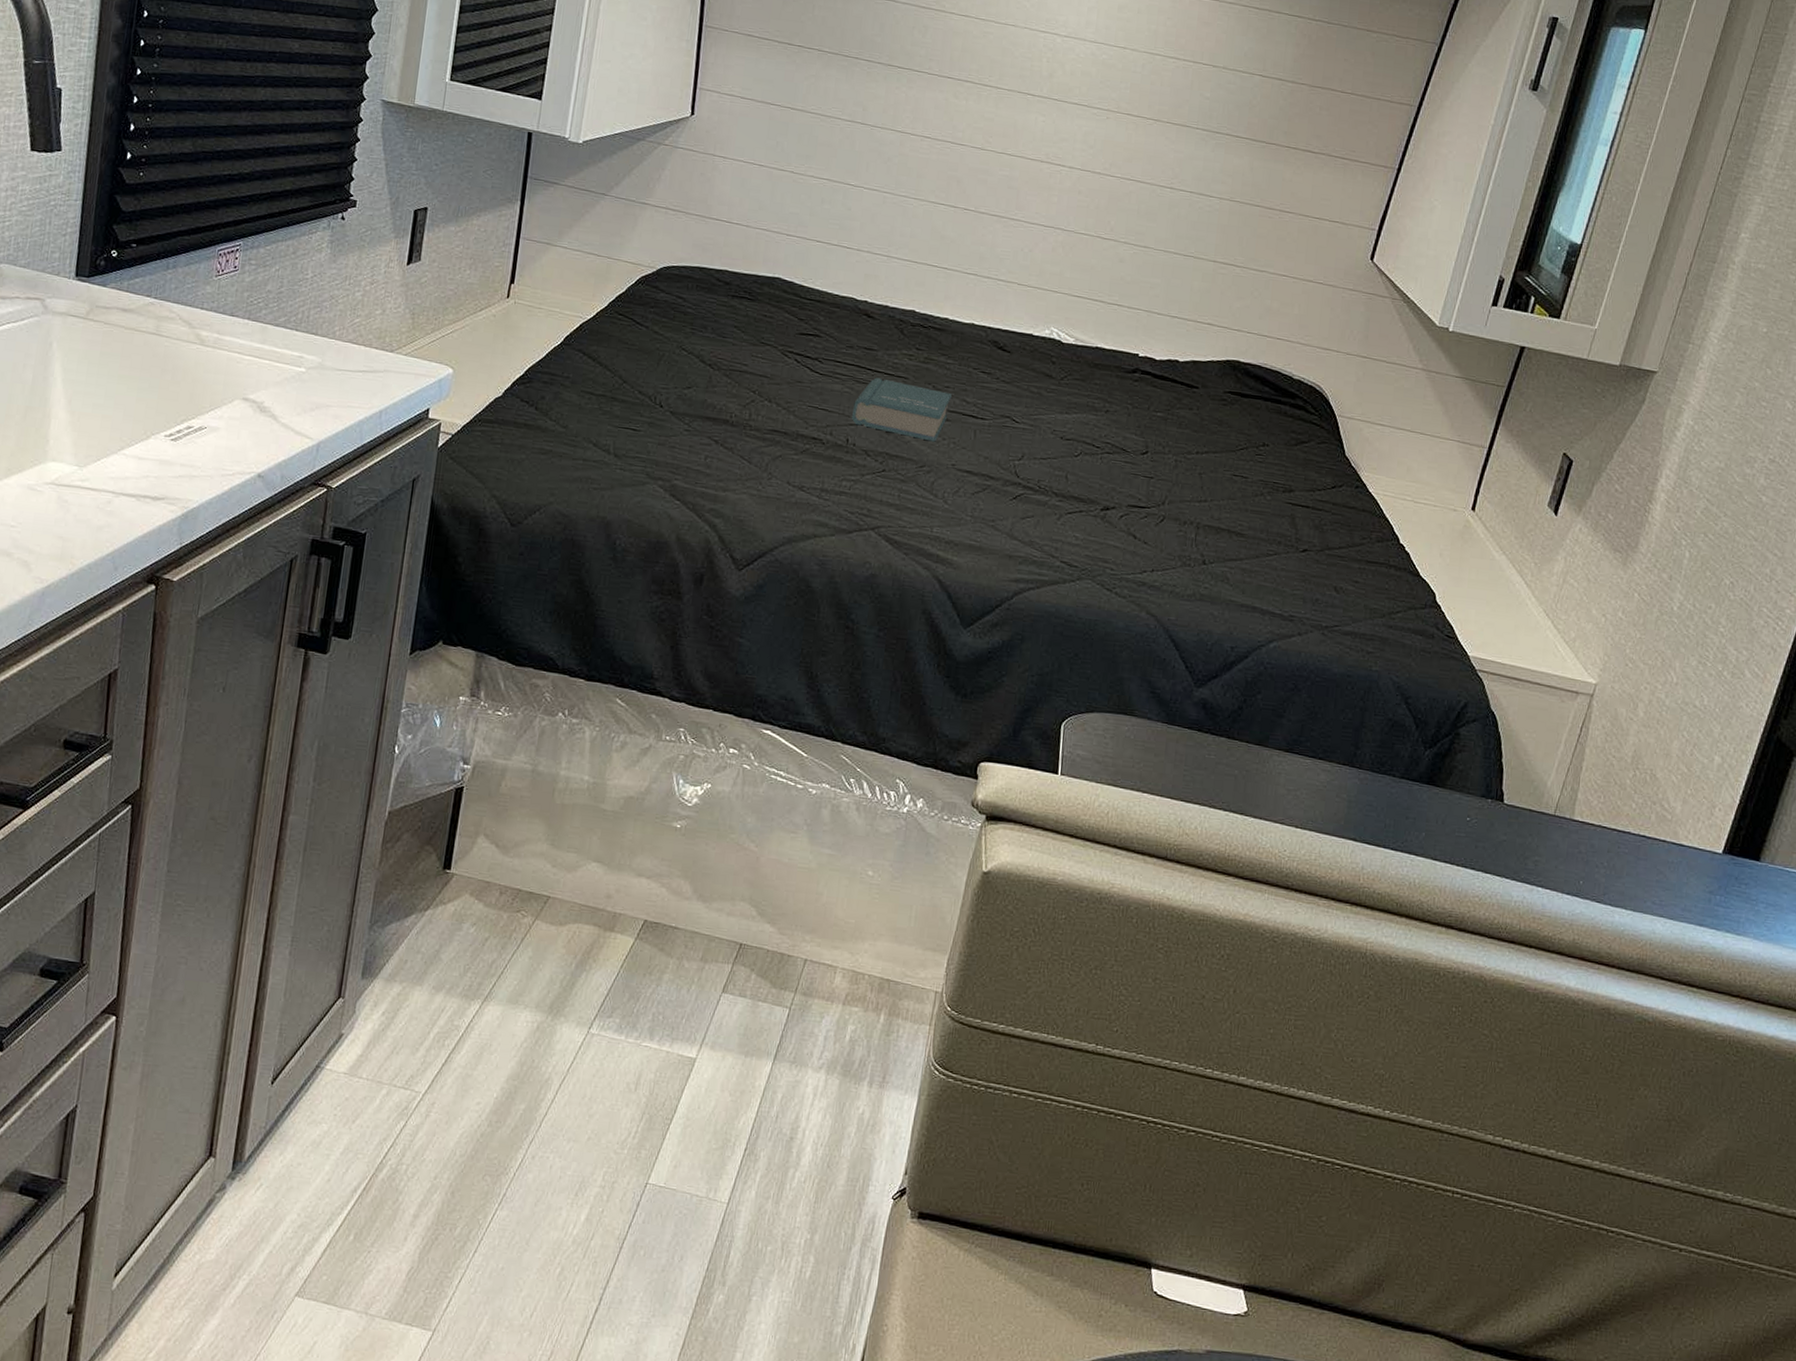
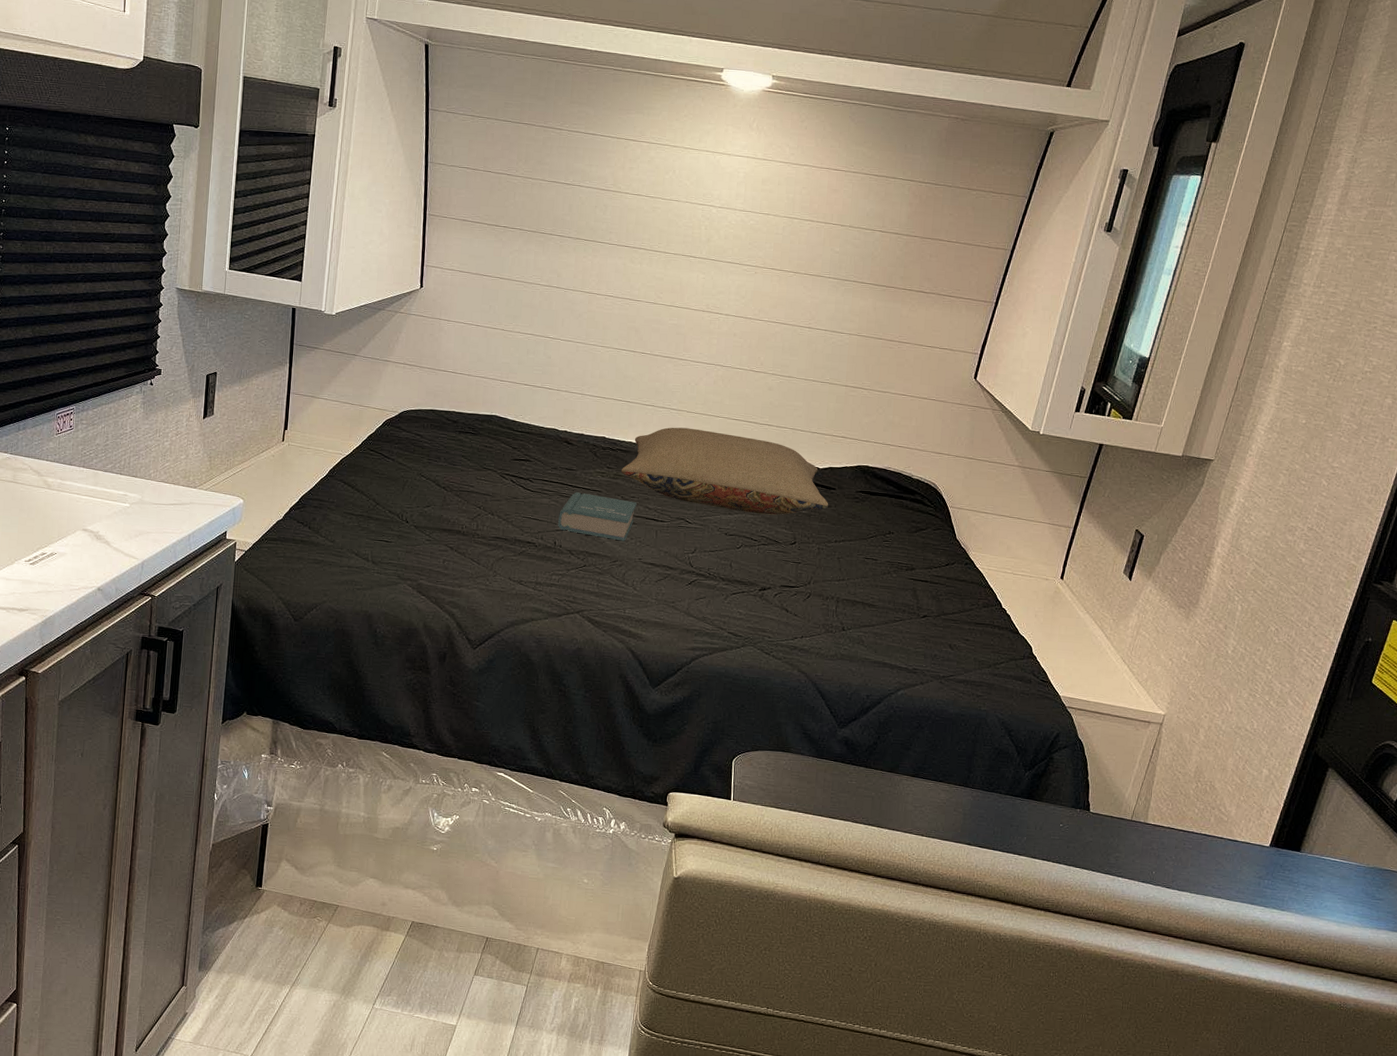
pillow: none [933,302,1189,417] -> present [621,427,828,515]

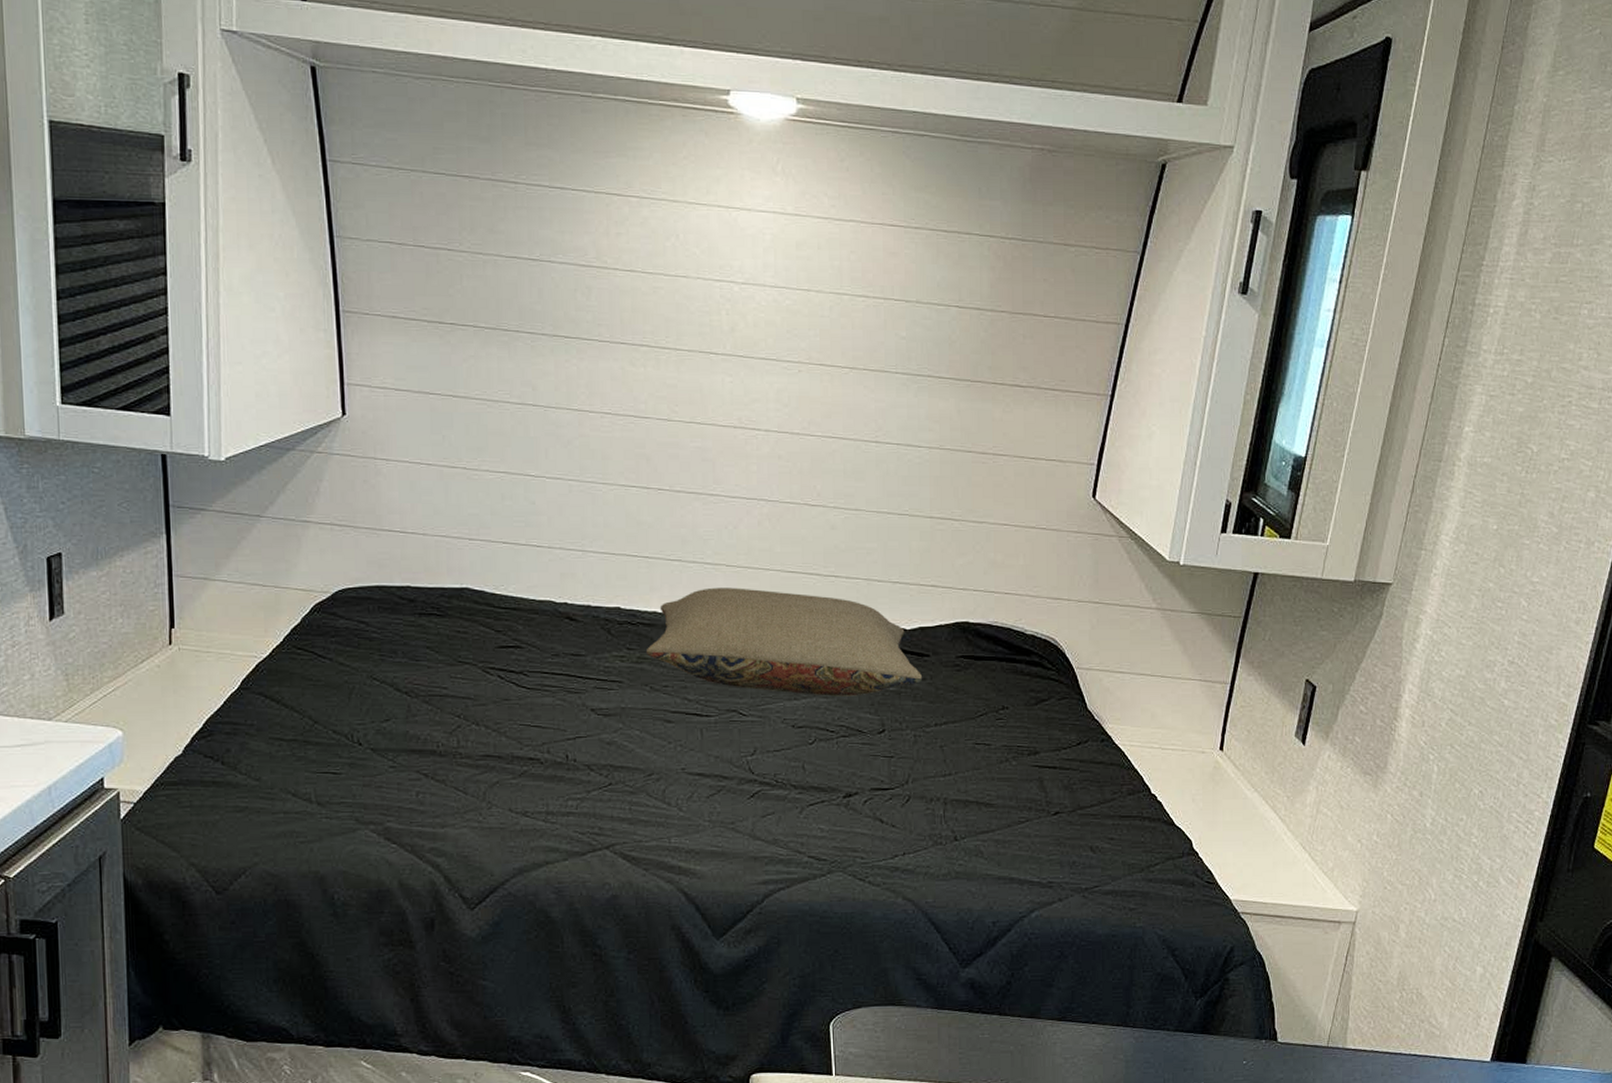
book: present [557,492,637,541] -> none [567,685,671,747]

